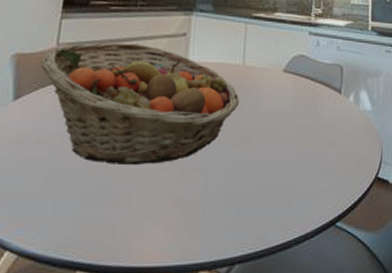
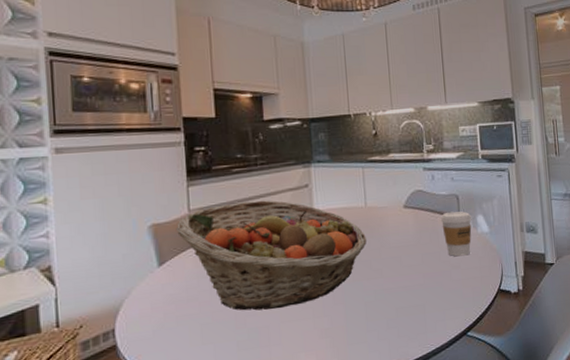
coffee cup: none [321,82,355,134] -> present [441,211,472,257]

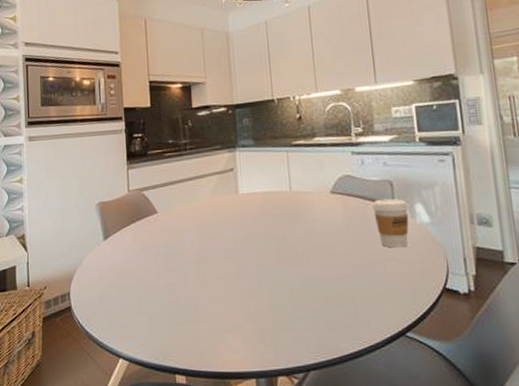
fruit basket: present [175,200,366,311] -> none [118,183,292,288]

